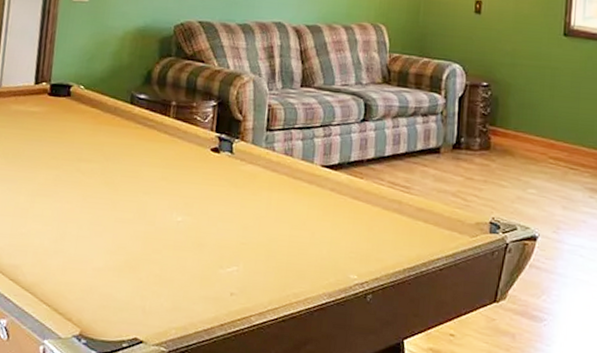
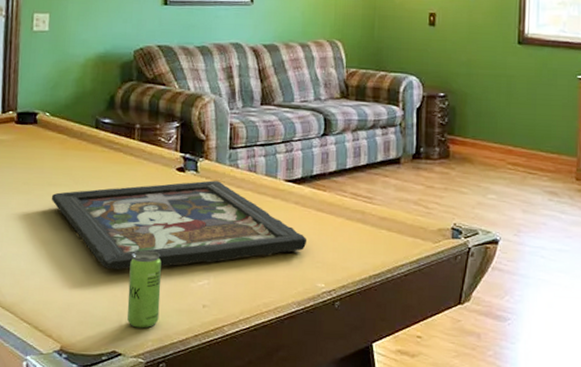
board game: none [80,162,342,252] -> present [51,180,307,270]
beverage can: none [151,233,190,315] -> present [127,250,162,329]

